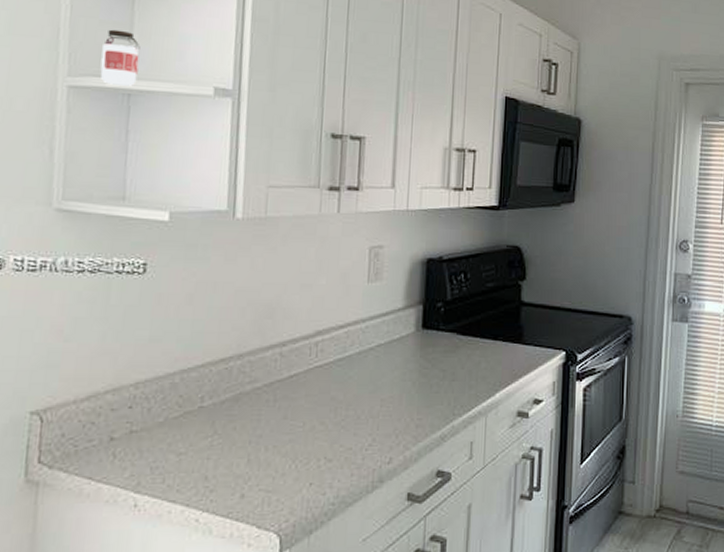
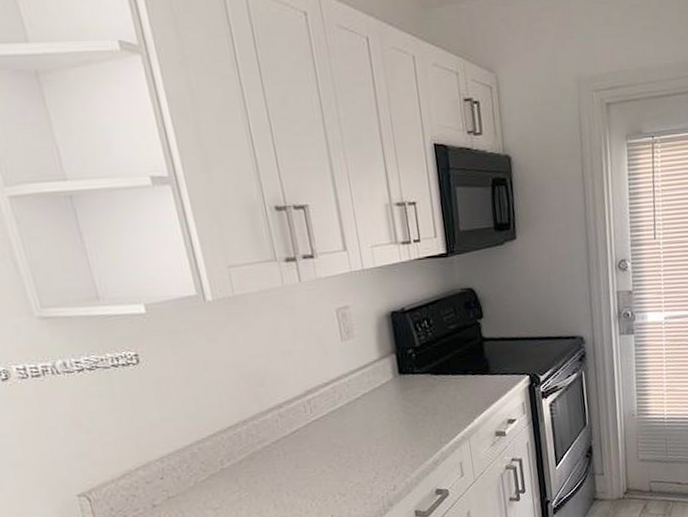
jar: present [100,29,140,86] -> none [28,130,74,189]

